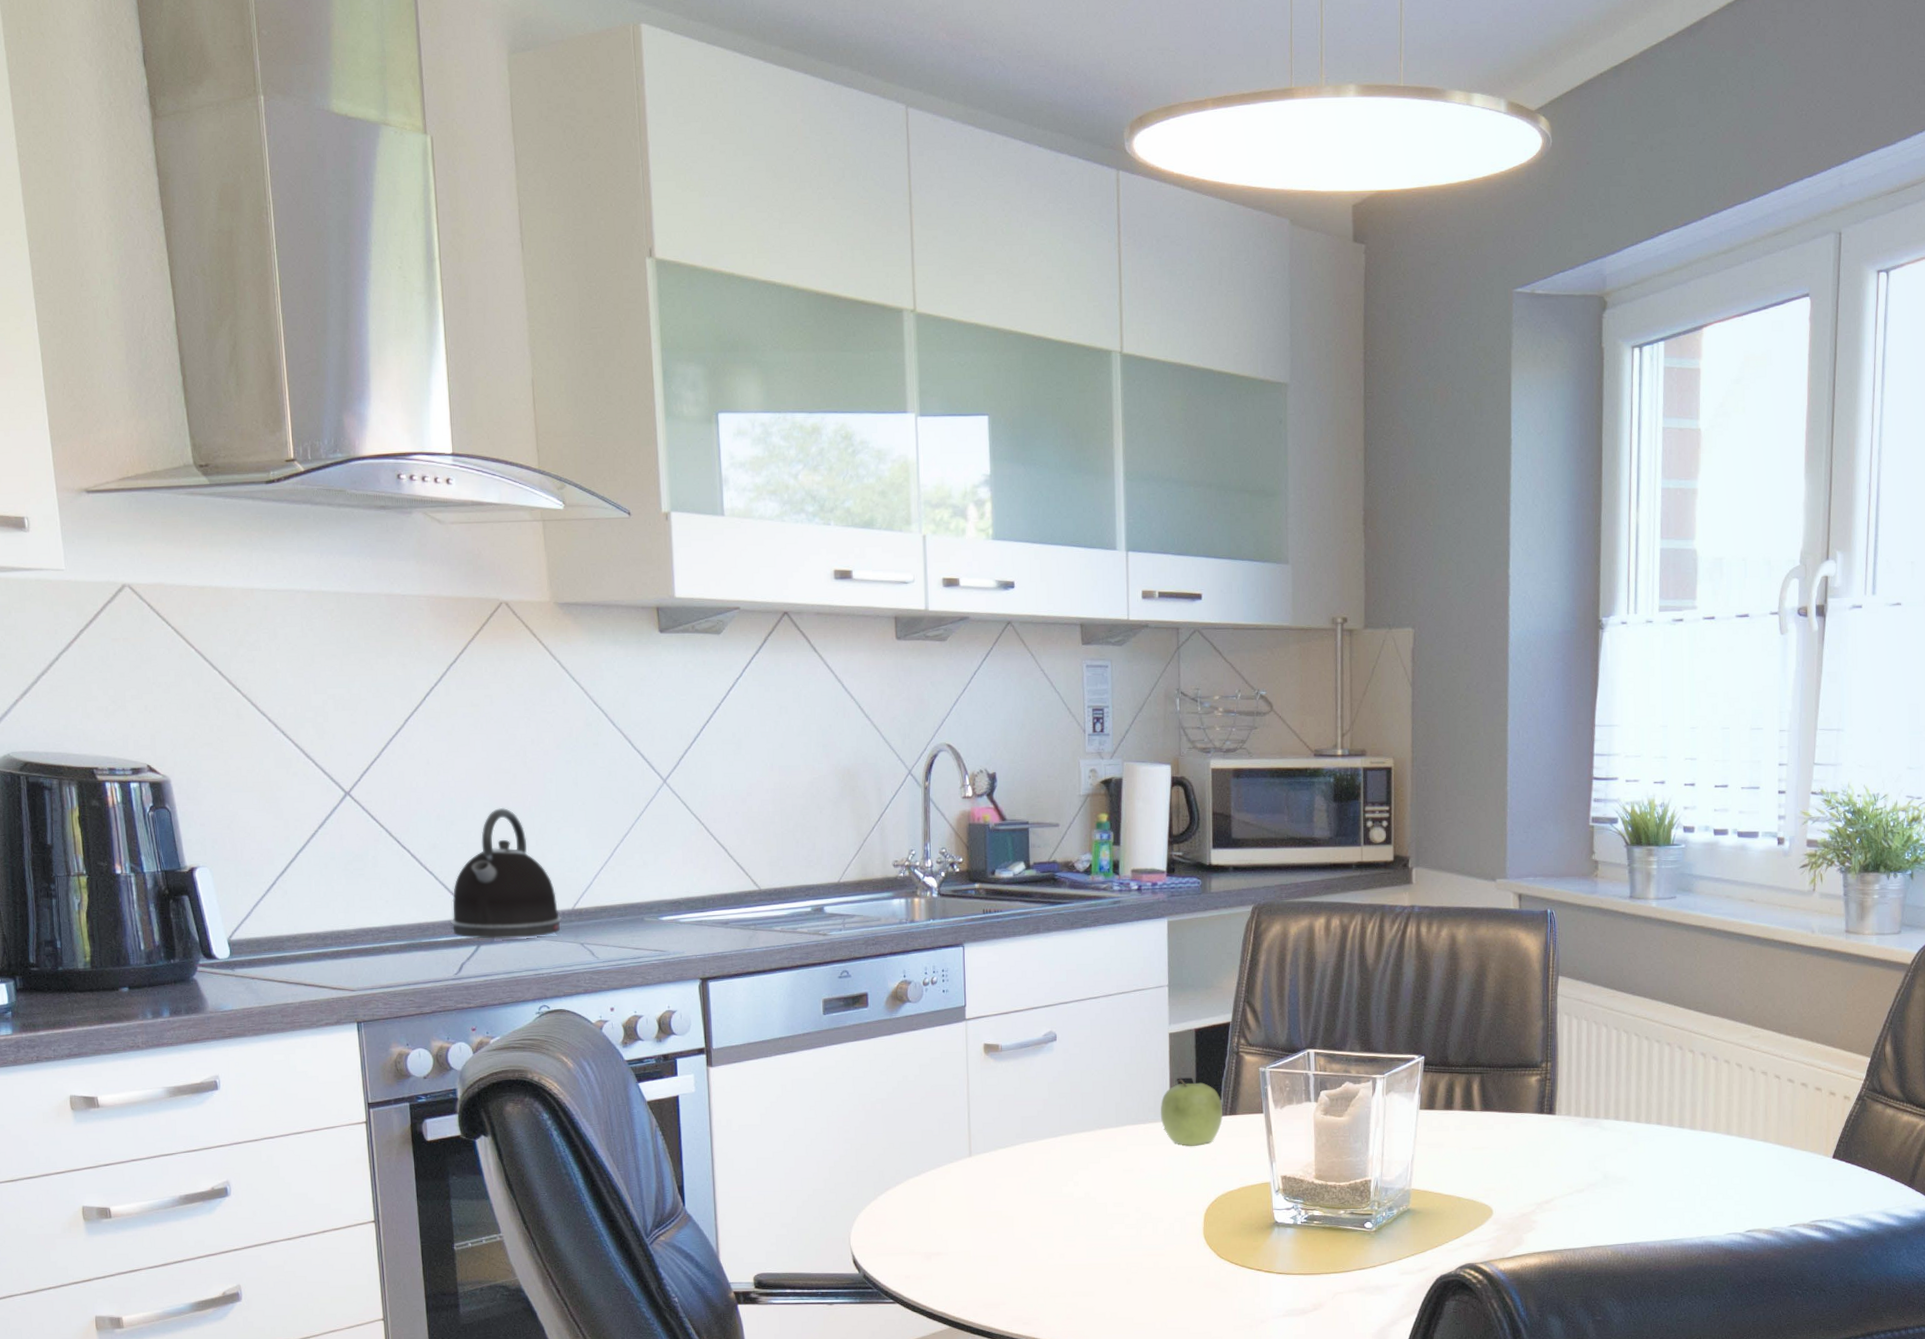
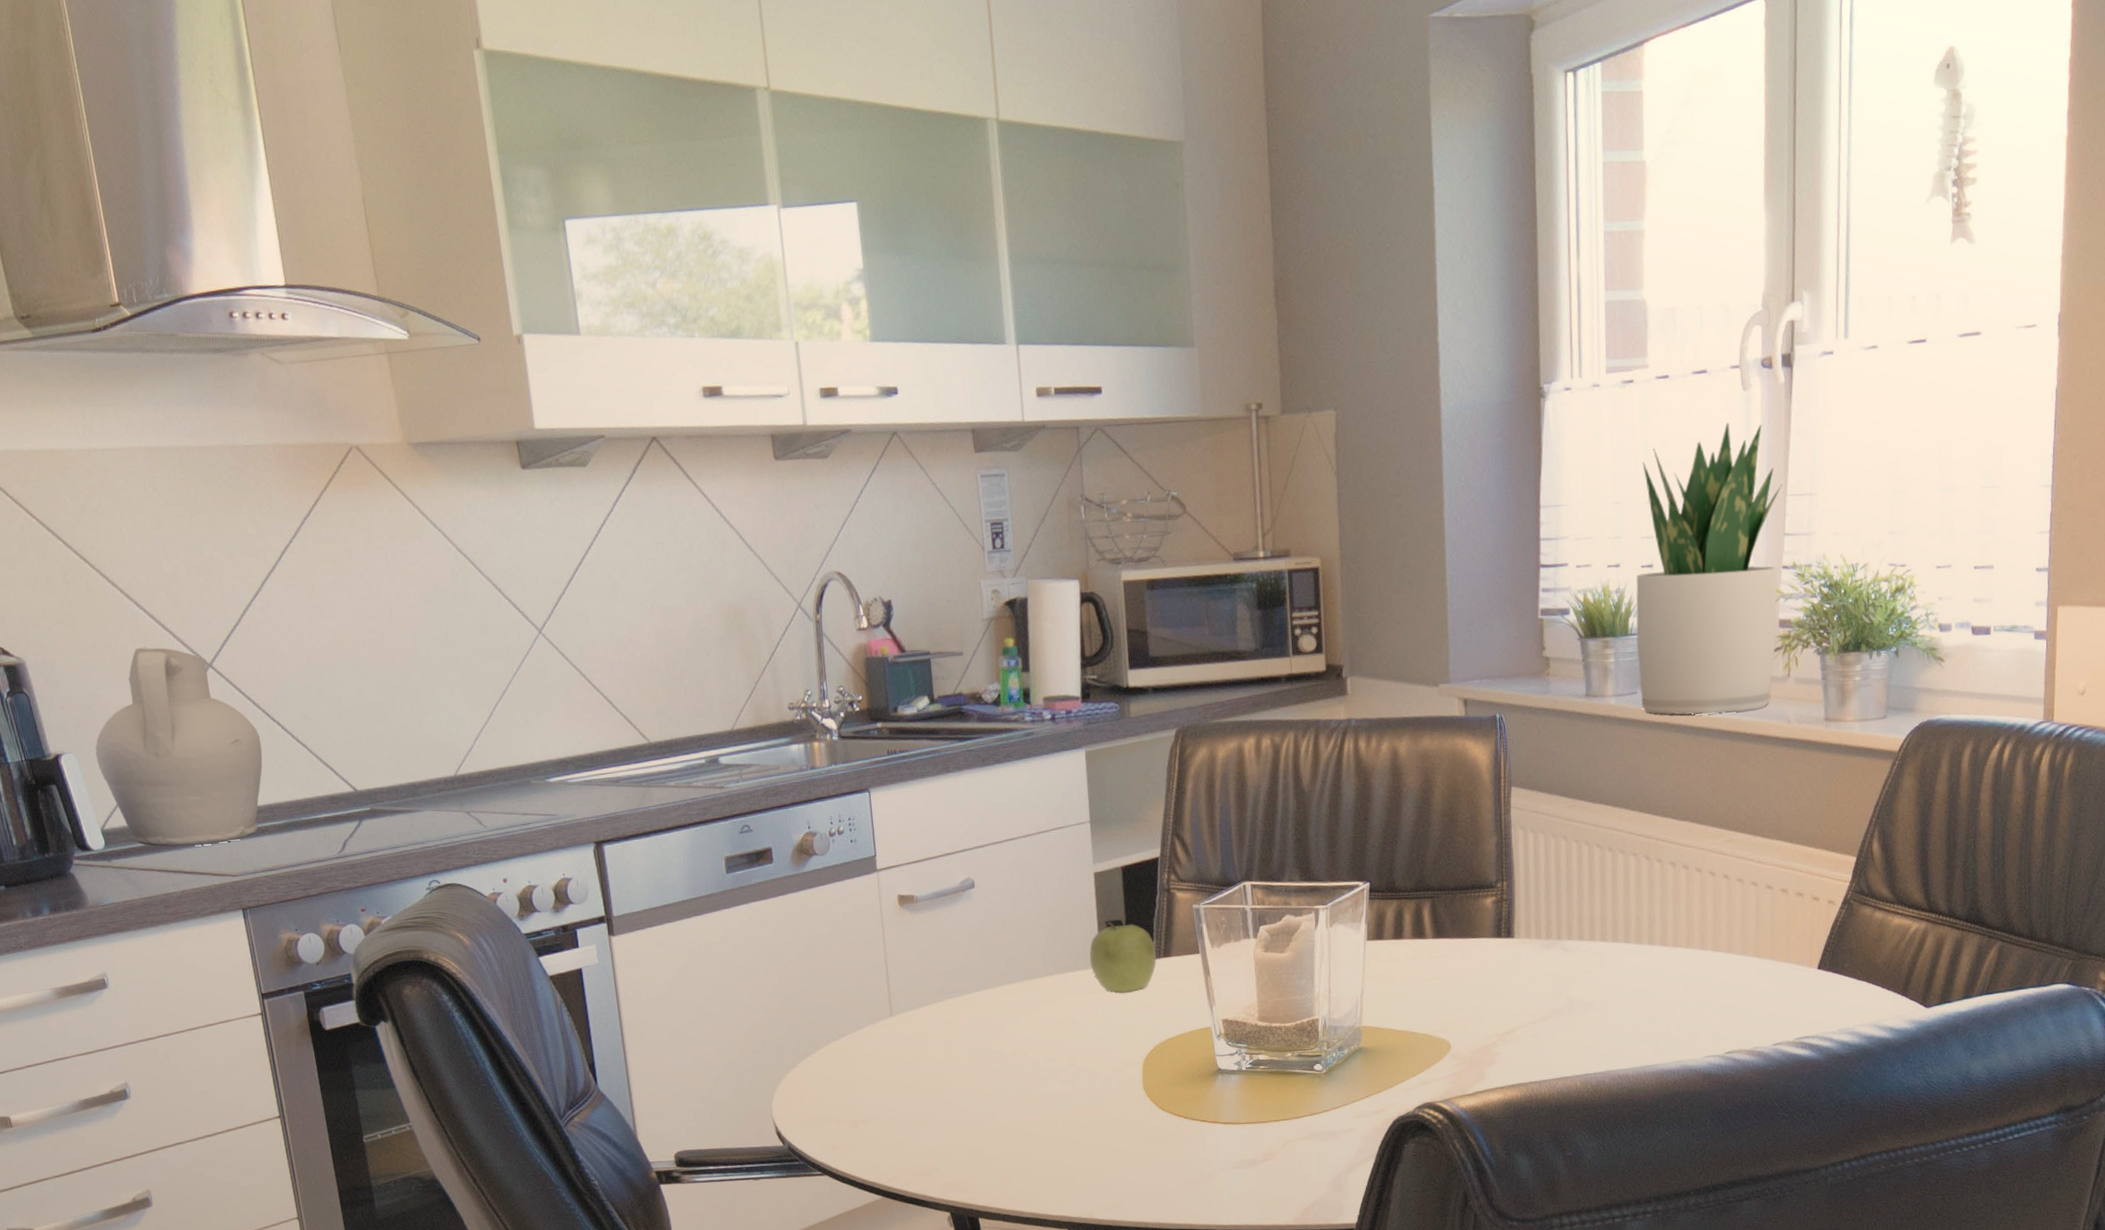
ceramic jug: none [229,773,391,960] -> present [95,647,263,847]
kettle: present [451,807,562,939] -> none [329,670,445,814]
planter: none [1677,662,1814,921] -> present [1636,422,1783,715]

